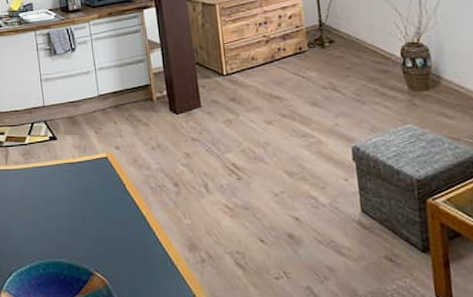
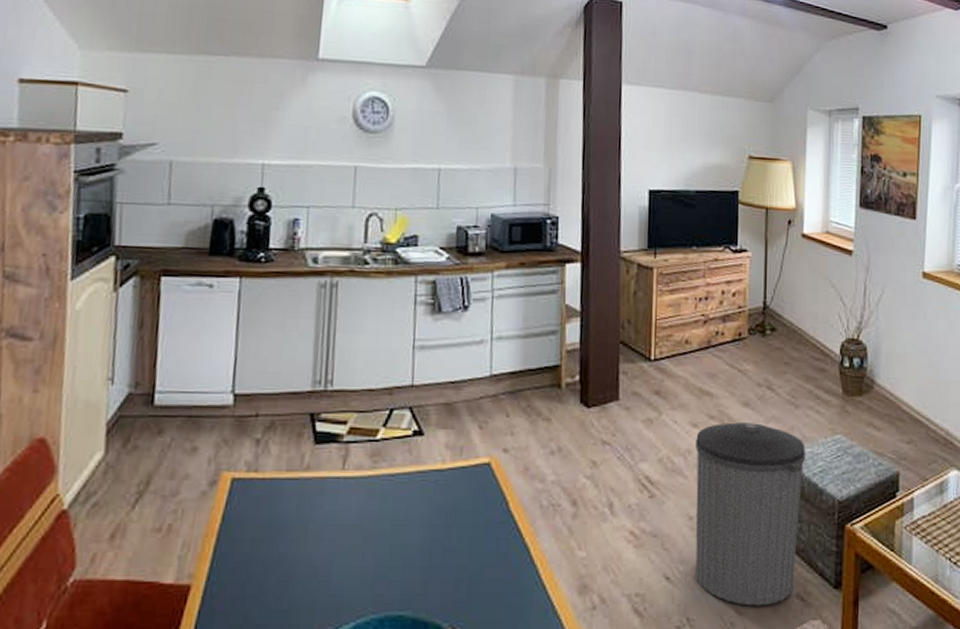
trash can: none [272,118,381,265] -> present [695,422,805,606]

